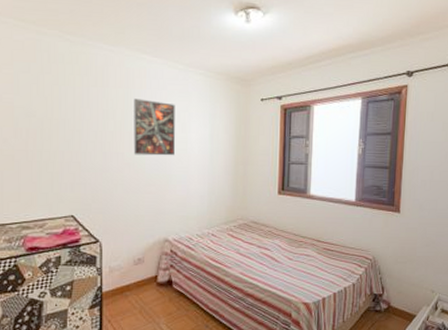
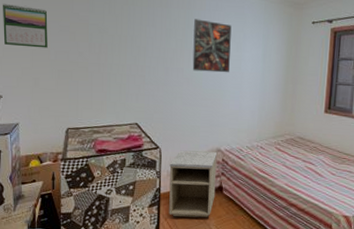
nightstand: none [111,243,165,318] -> present [169,150,218,218]

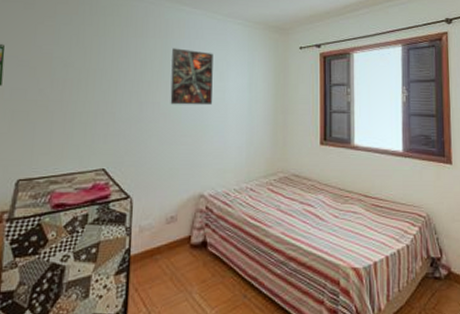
nightstand: present [169,150,218,218] -> none [140,199,200,286]

